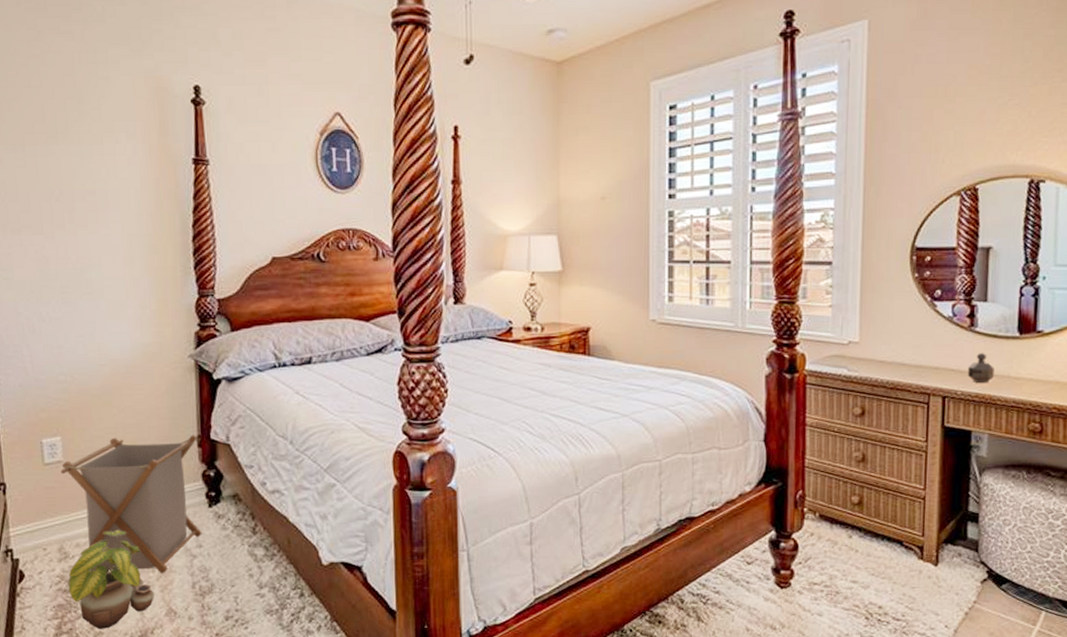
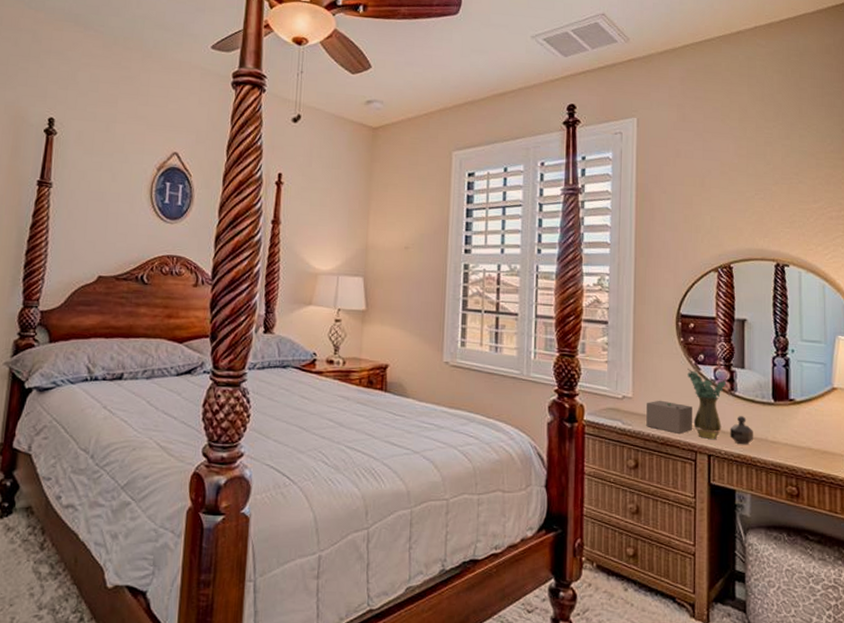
jewelry box: none [874,342,927,377] -> present [646,400,692,434]
vase: none [922,305,966,380] -> present [687,368,727,439]

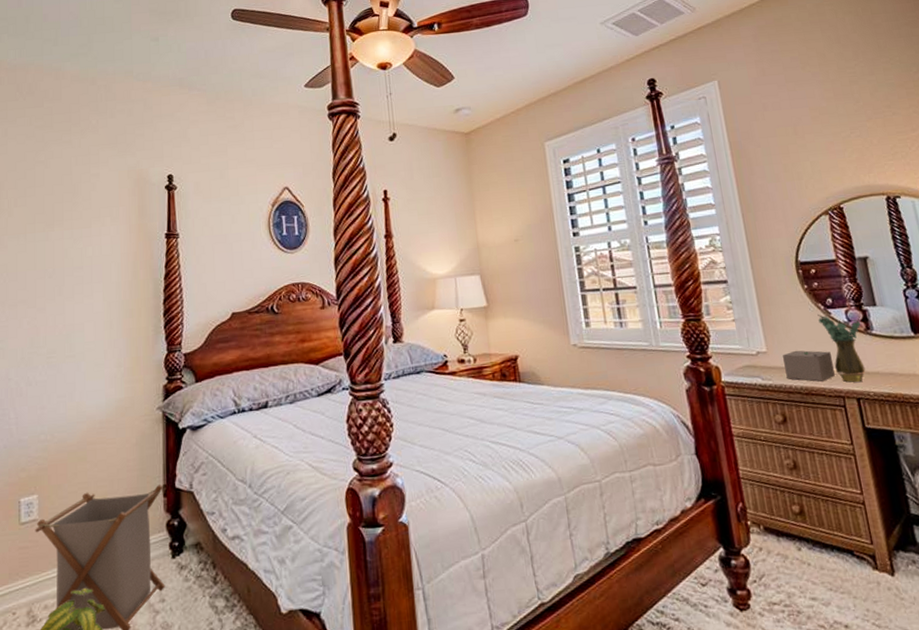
perfume bottle: present [729,416,753,444] -> none [873,354,901,383]

